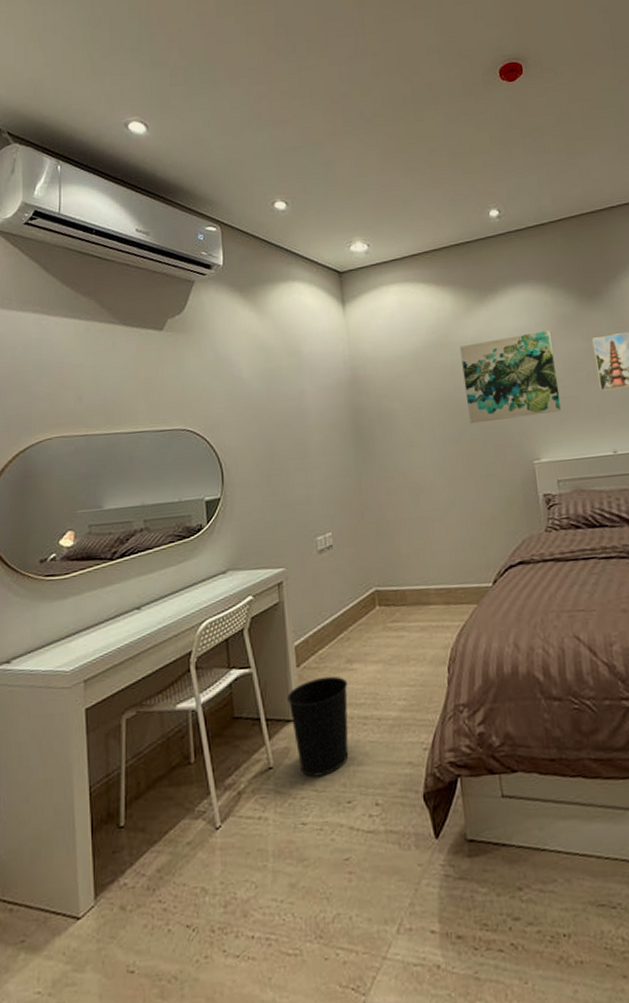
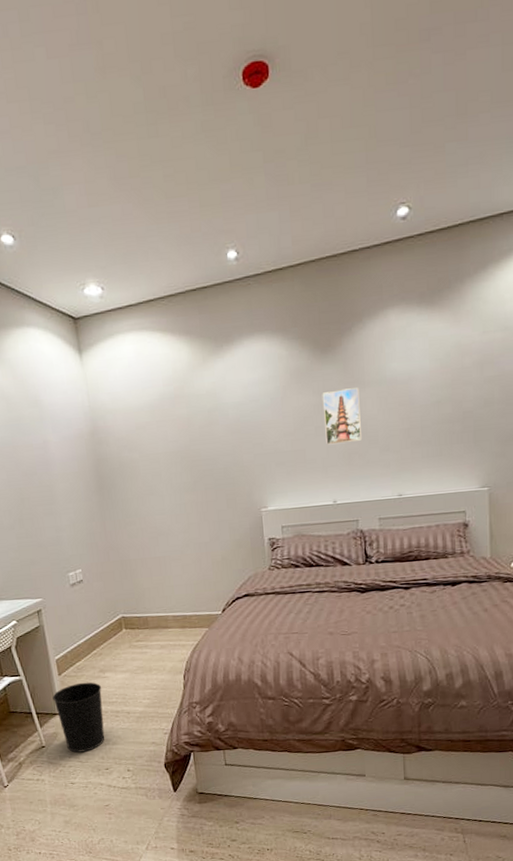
wall art: present [460,330,562,424] -> none [196,384,289,475]

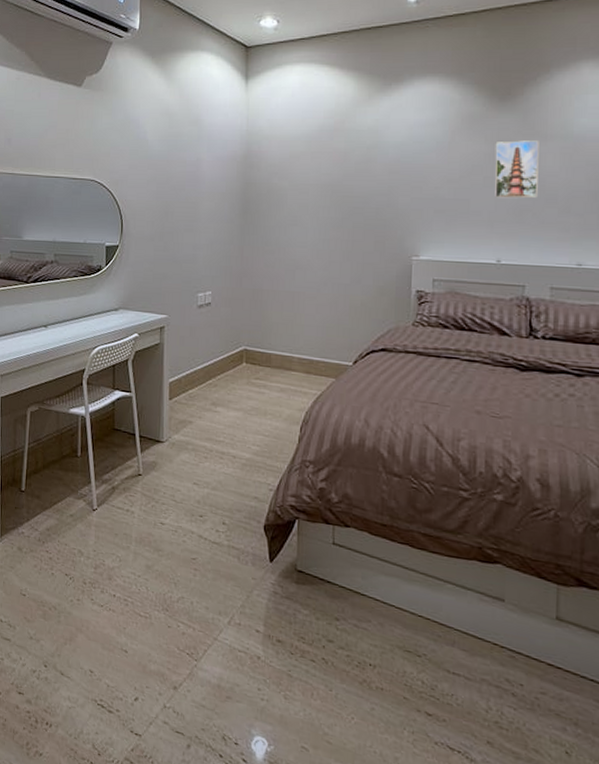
wastebasket: present [52,682,105,753] -> none [159,412,211,491]

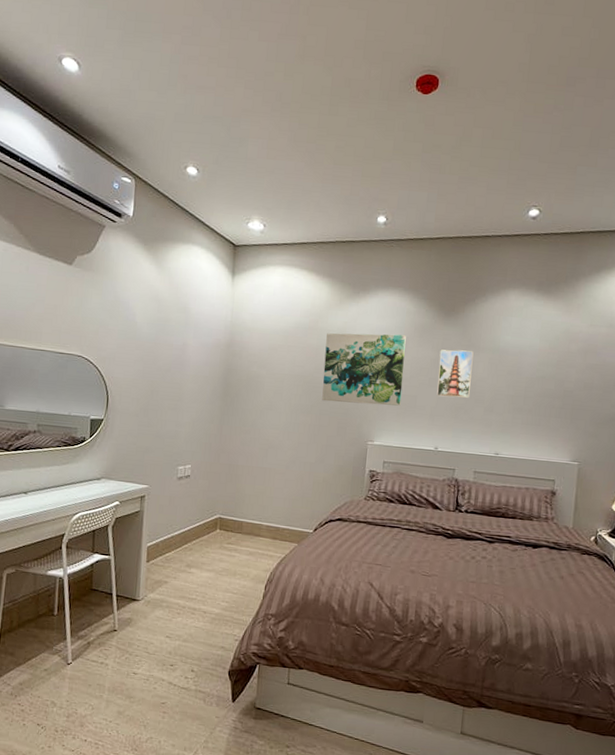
wall art: none [354,129,452,213] -> present [322,333,406,406]

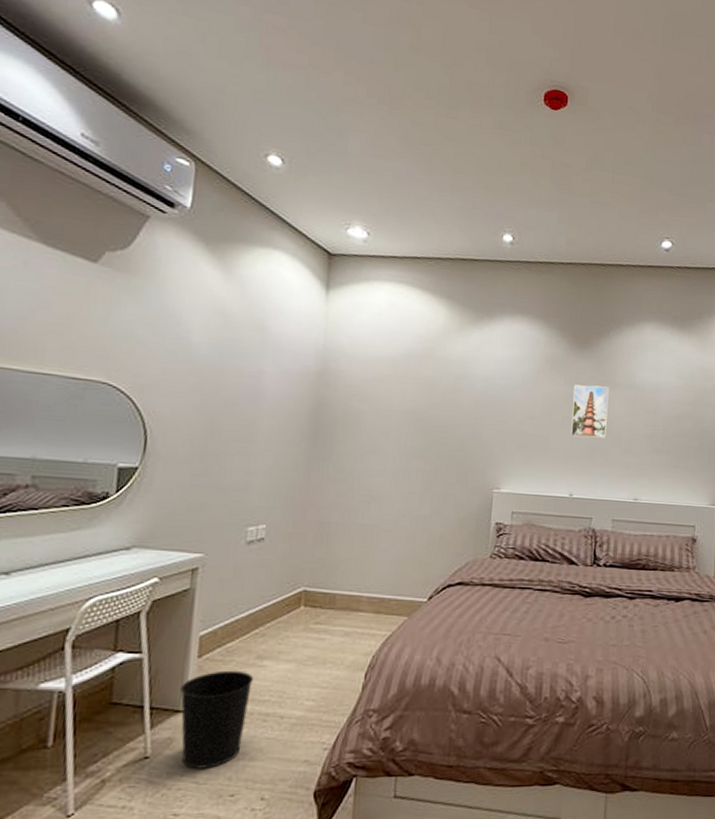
wastebasket: none [135,573,185,644] -> present [180,670,254,769]
wall art: present [322,333,406,406] -> none [438,362,536,448]

